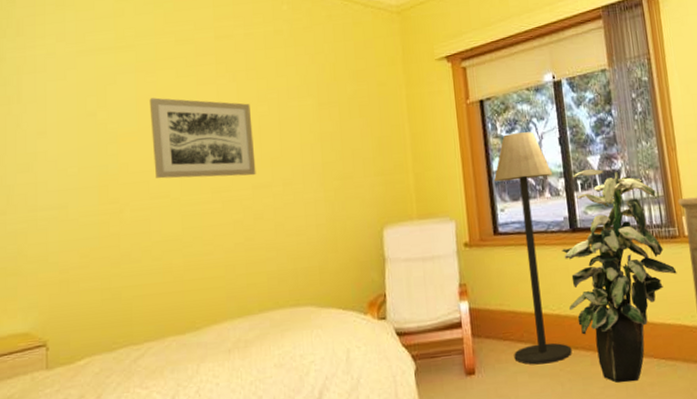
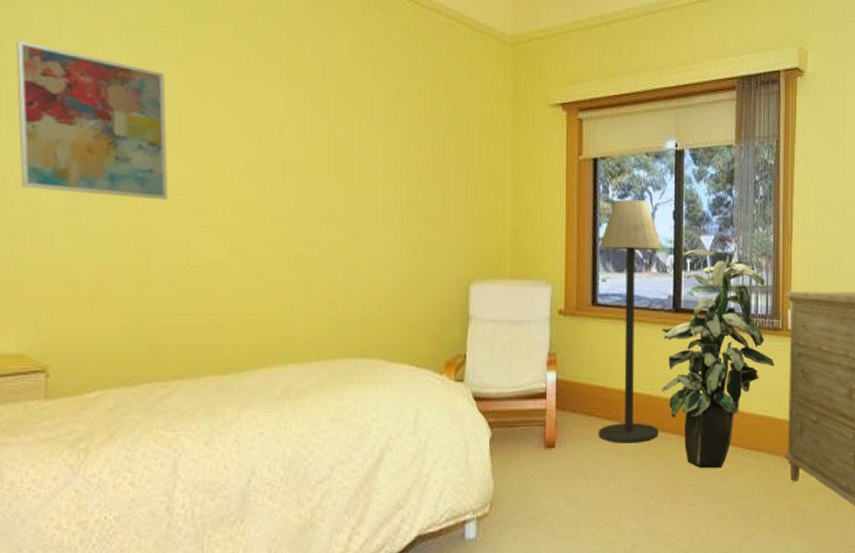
wall art: none [15,76,132,193] -> present [16,41,168,200]
wall art: present [149,97,256,179] -> none [197,96,327,206]

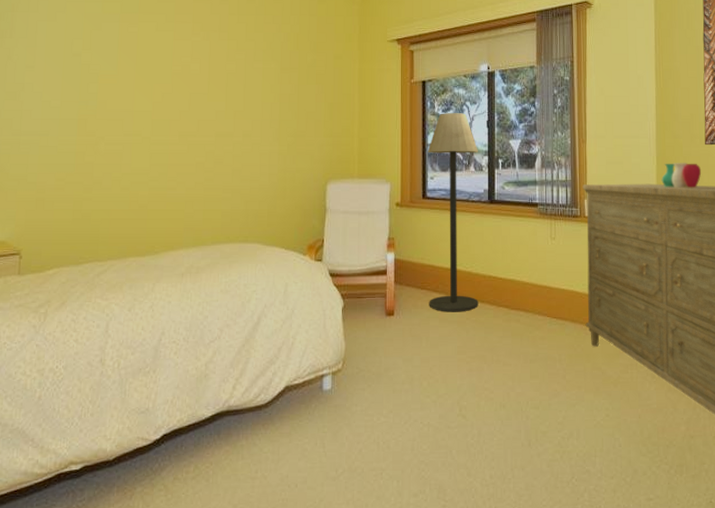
wall art: present [16,41,168,200] -> none [8,13,108,124]
indoor plant: present [661,248,775,469] -> none [479,150,575,335]

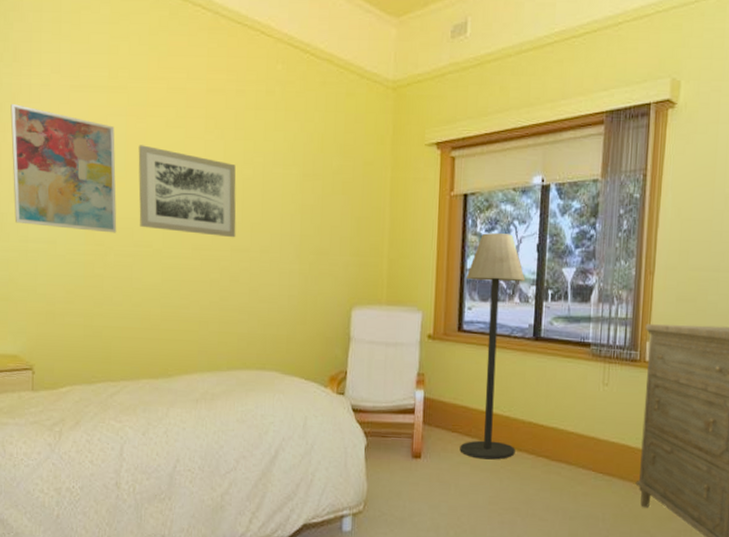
wall art: none [8,13,108,124] -> present [10,104,117,233]
wall art: none [129,46,221,125] -> present [138,145,236,238]

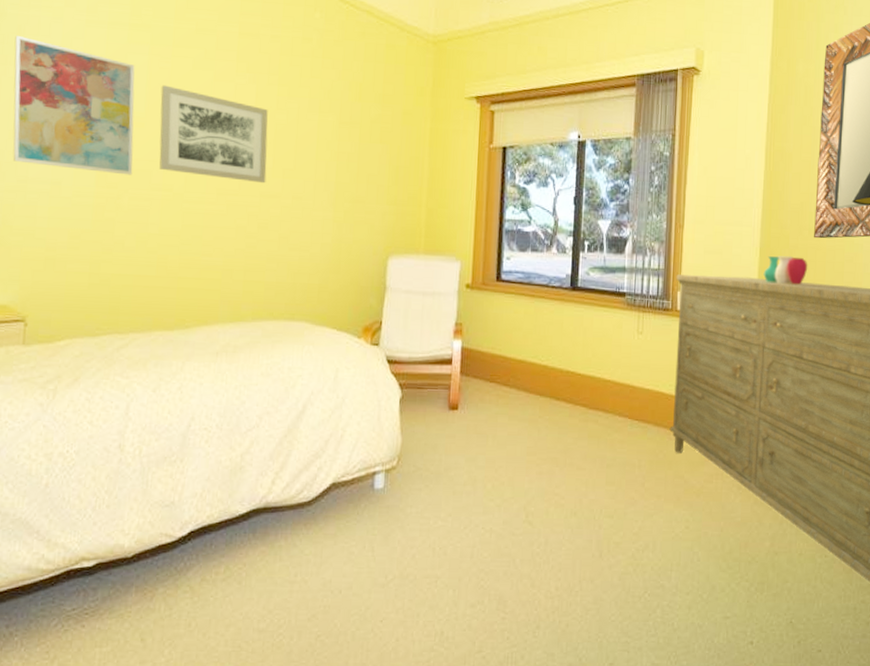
floor lamp: present [460,233,526,460] -> none [497,185,563,409]

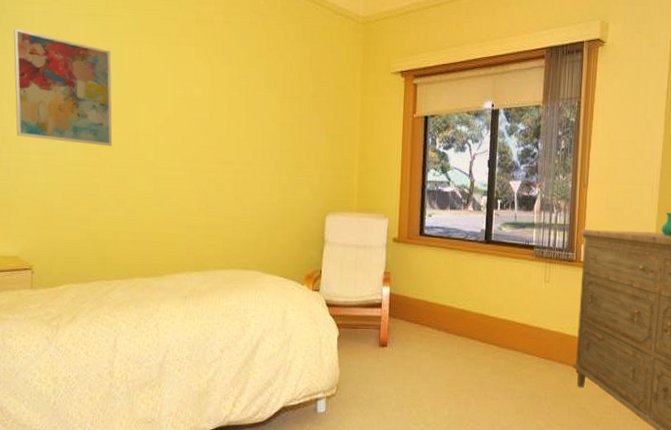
wall art: present [159,85,268,184] -> none [133,68,223,152]

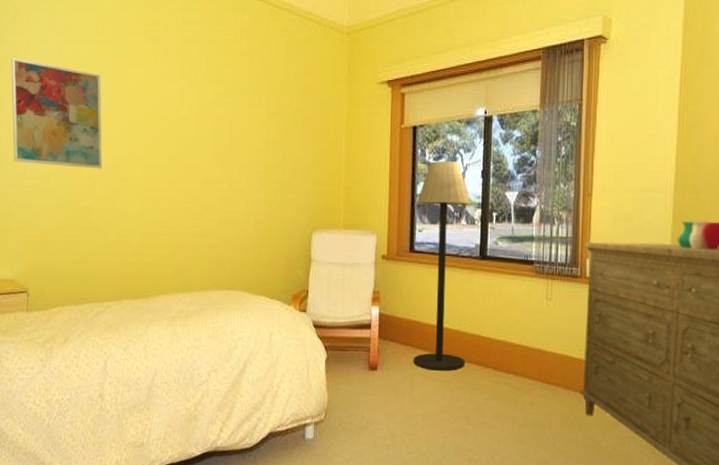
floor lamp: none [421,150,478,348] -> present [413,161,472,371]

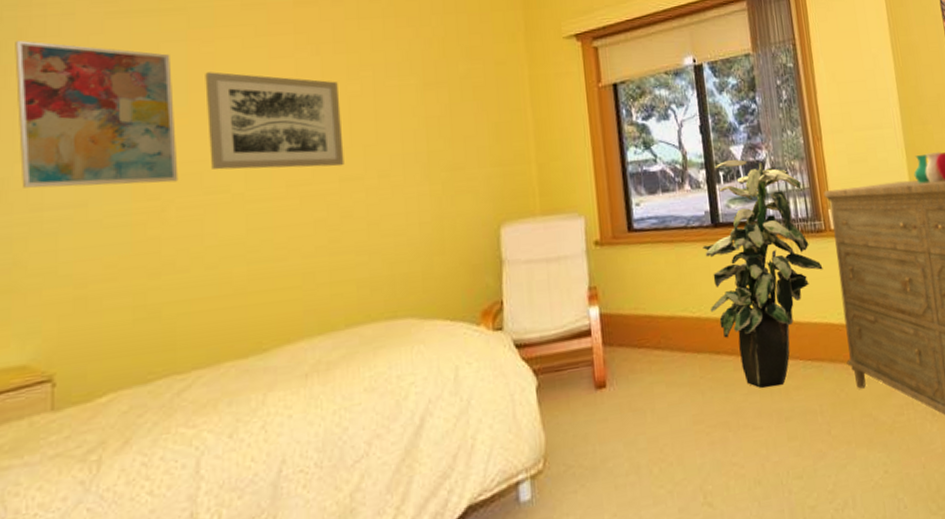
wall art: none [121,90,208,171] -> present [205,72,344,170]
floor lamp: present [413,161,472,371] -> none [628,119,714,374]
indoor plant: none [467,203,573,399] -> present [702,159,823,388]

